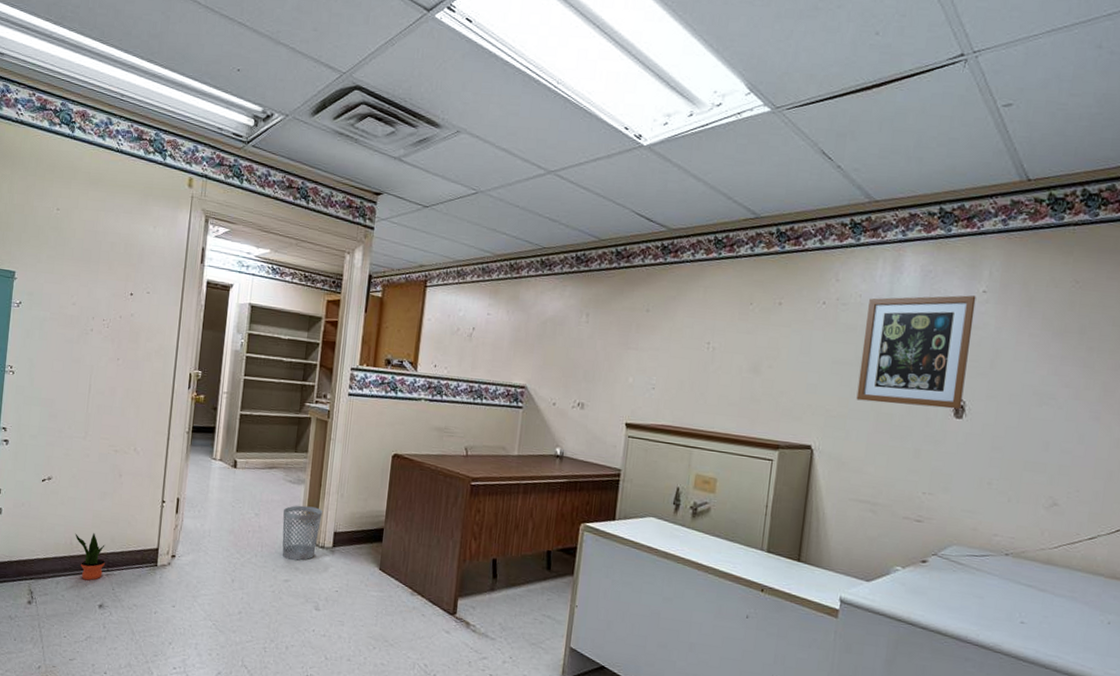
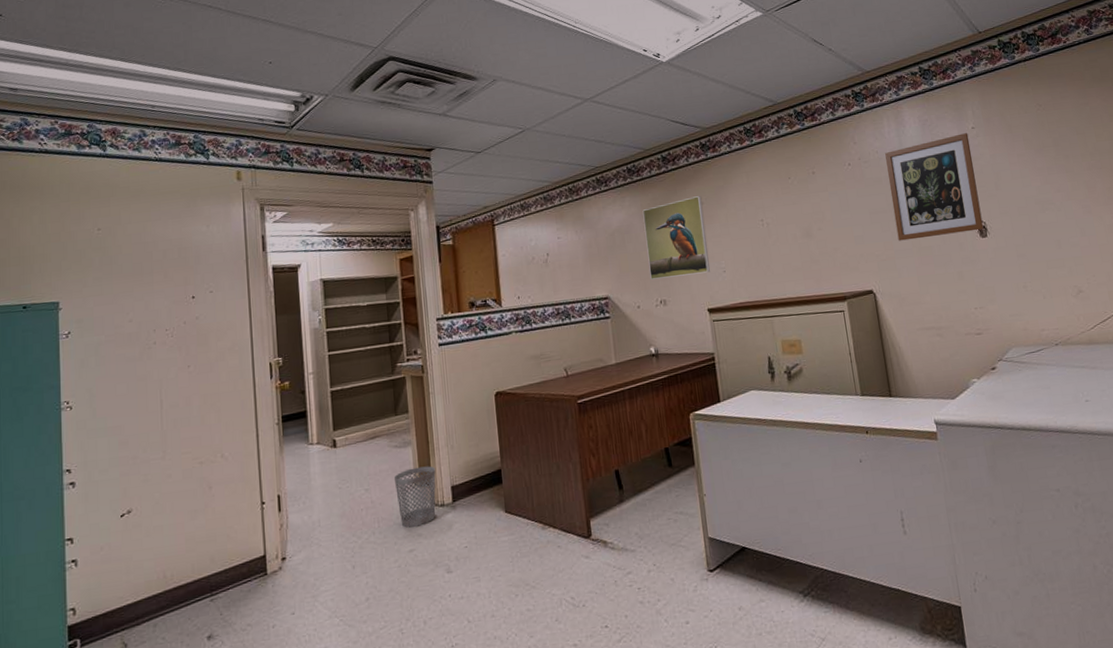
potted plant: present [75,532,106,581] -> none [167,557,208,614]
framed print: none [573,301,649,386] -> present [642,196,710,280]

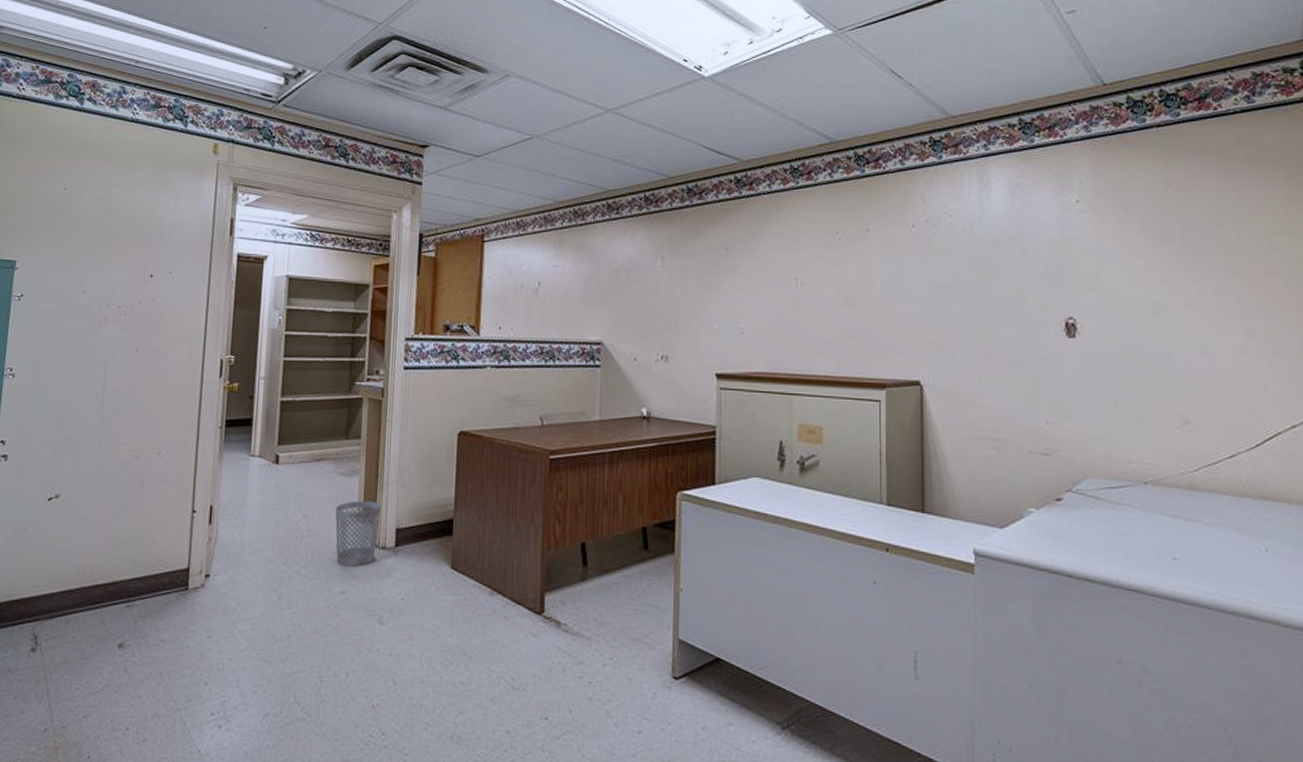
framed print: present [642,196,710,280] -> none [654,240,727,331]
wall art: present [885,133,984,241] -> none [959,206,1073,328]

